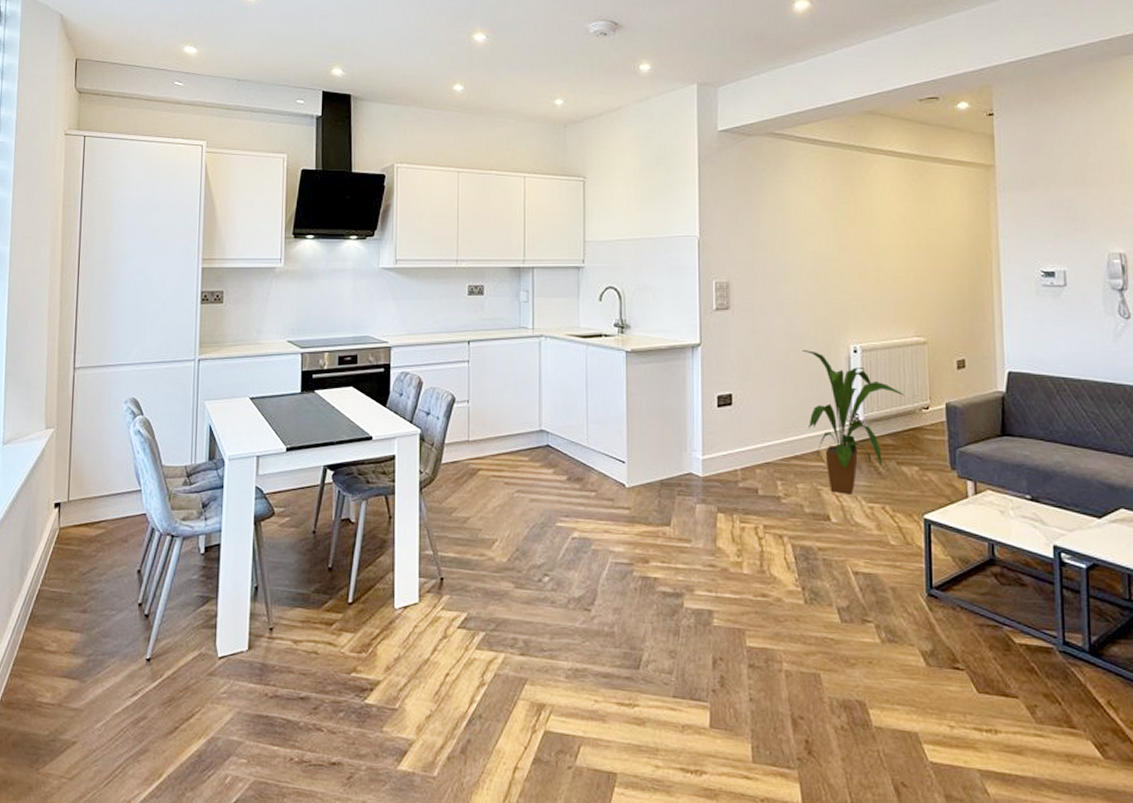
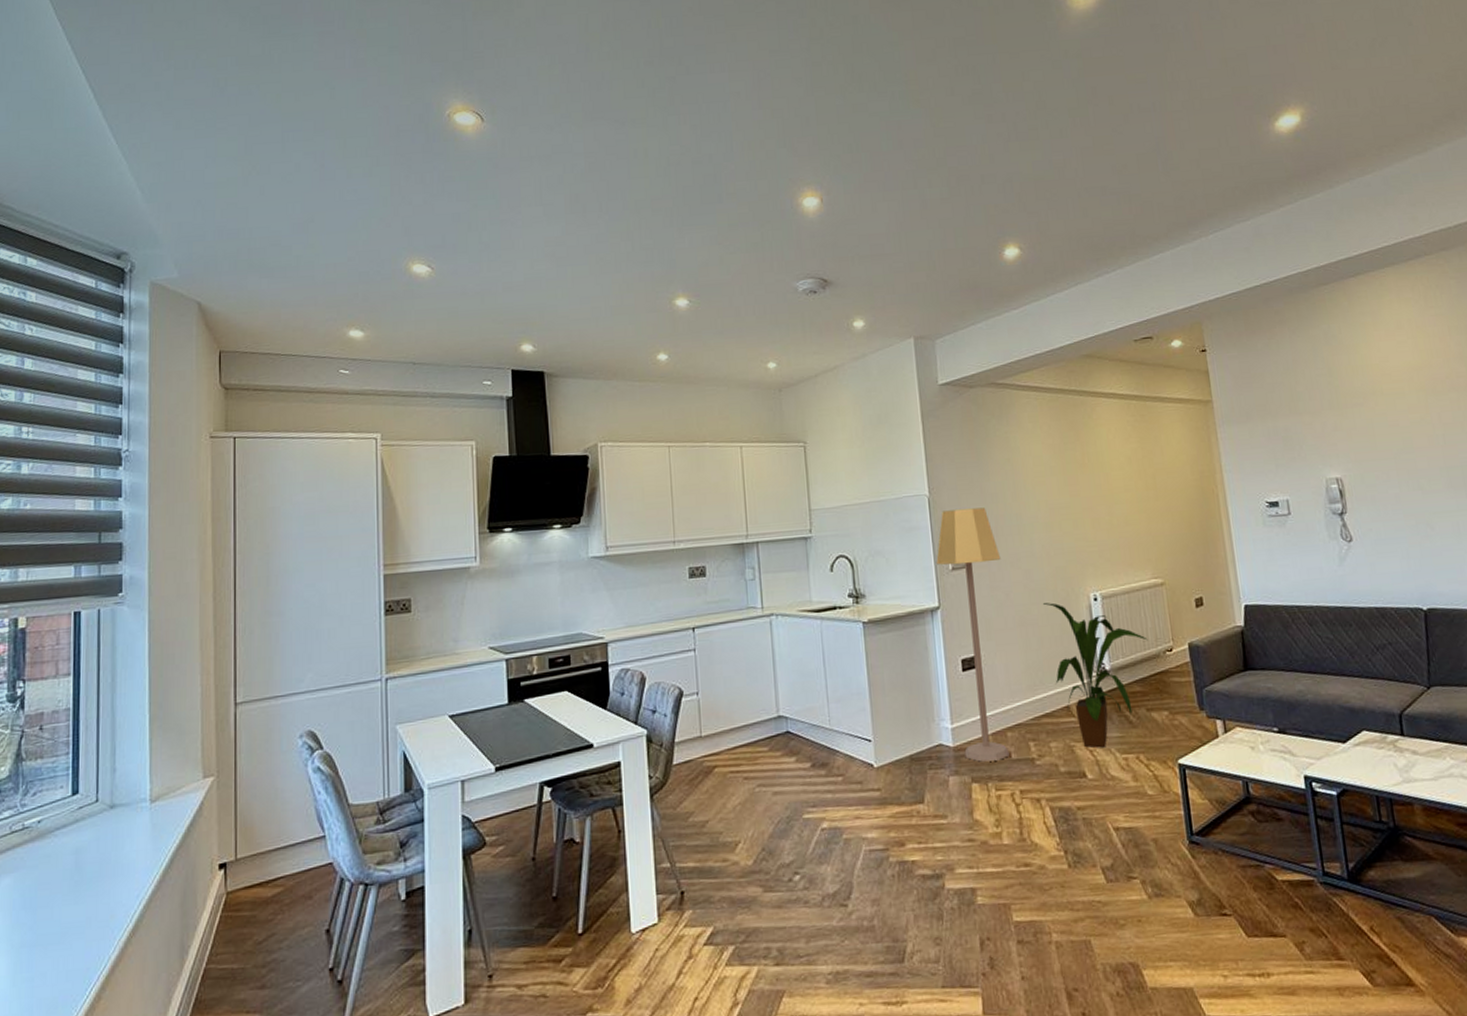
lamp: none [701,253,764,495] -> present [936,507,1010,762]

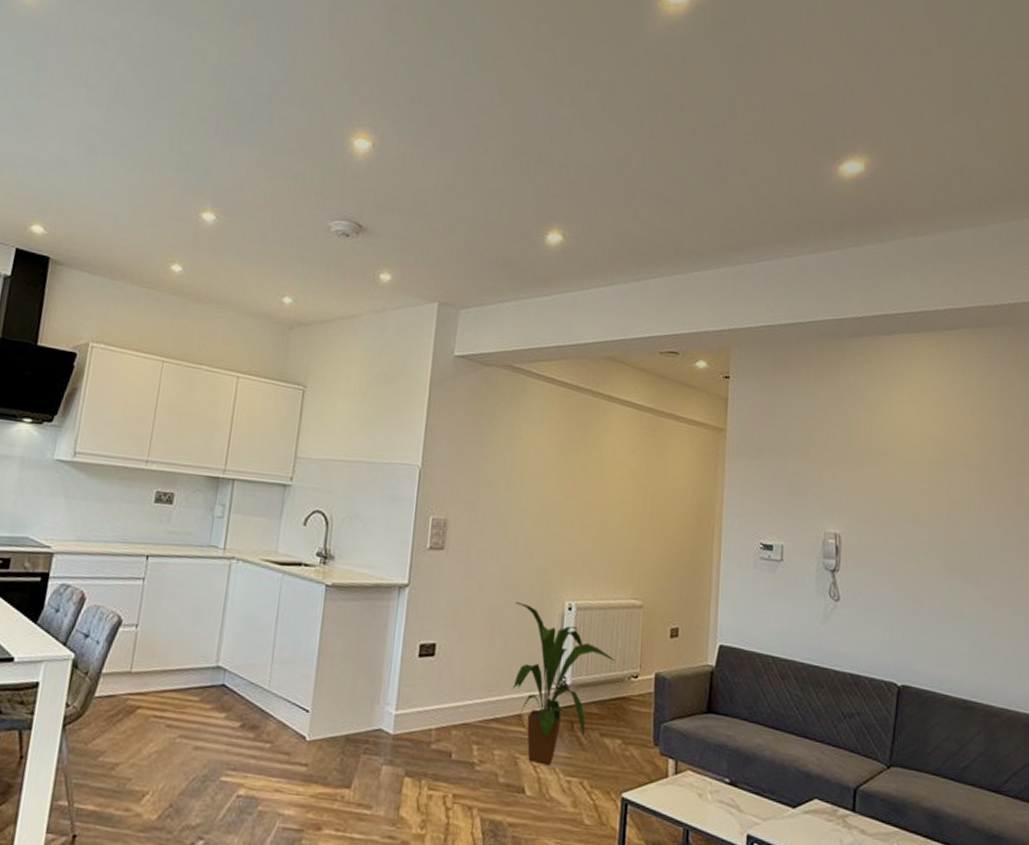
lamp: present [936,507,1010,762] -> none [403,486,482,758]

